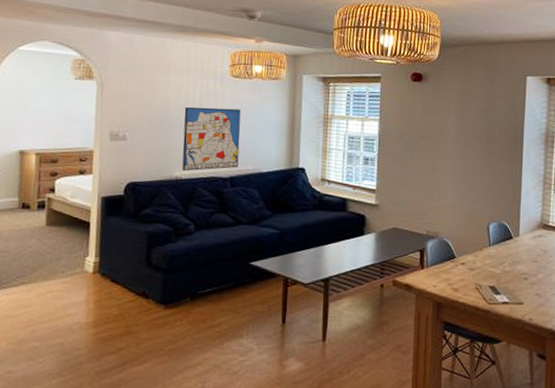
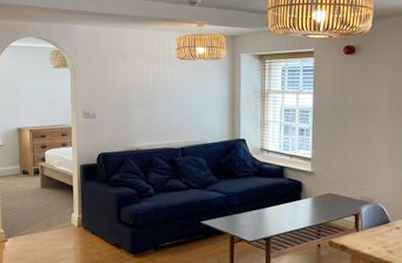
wall art: present [182,106,241,172] -> none [140,87,188,143]

